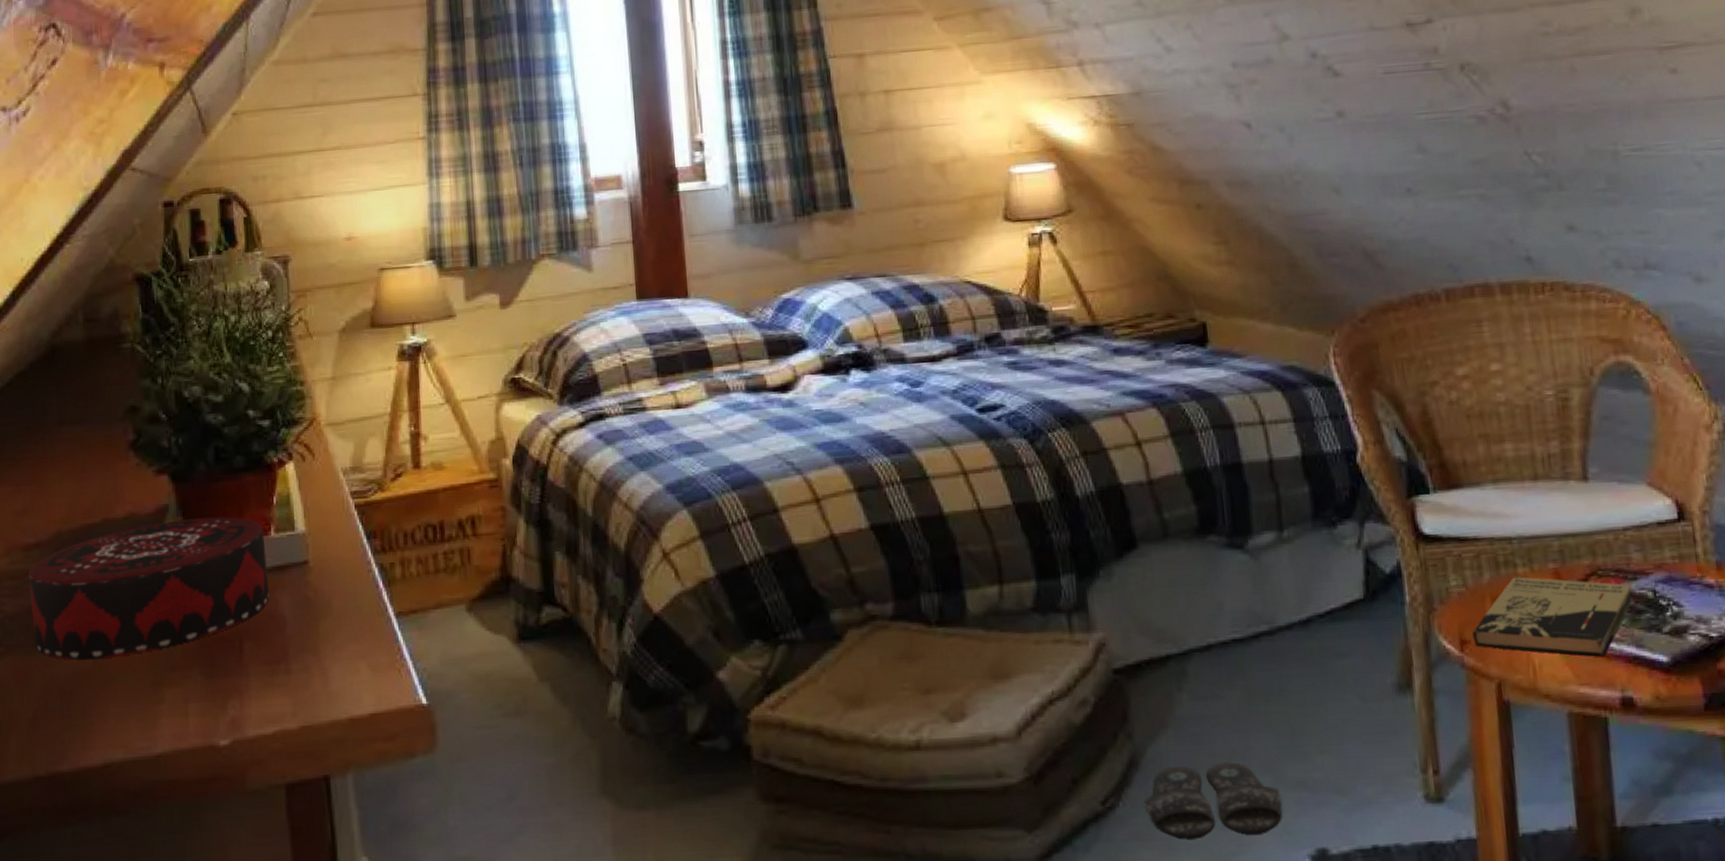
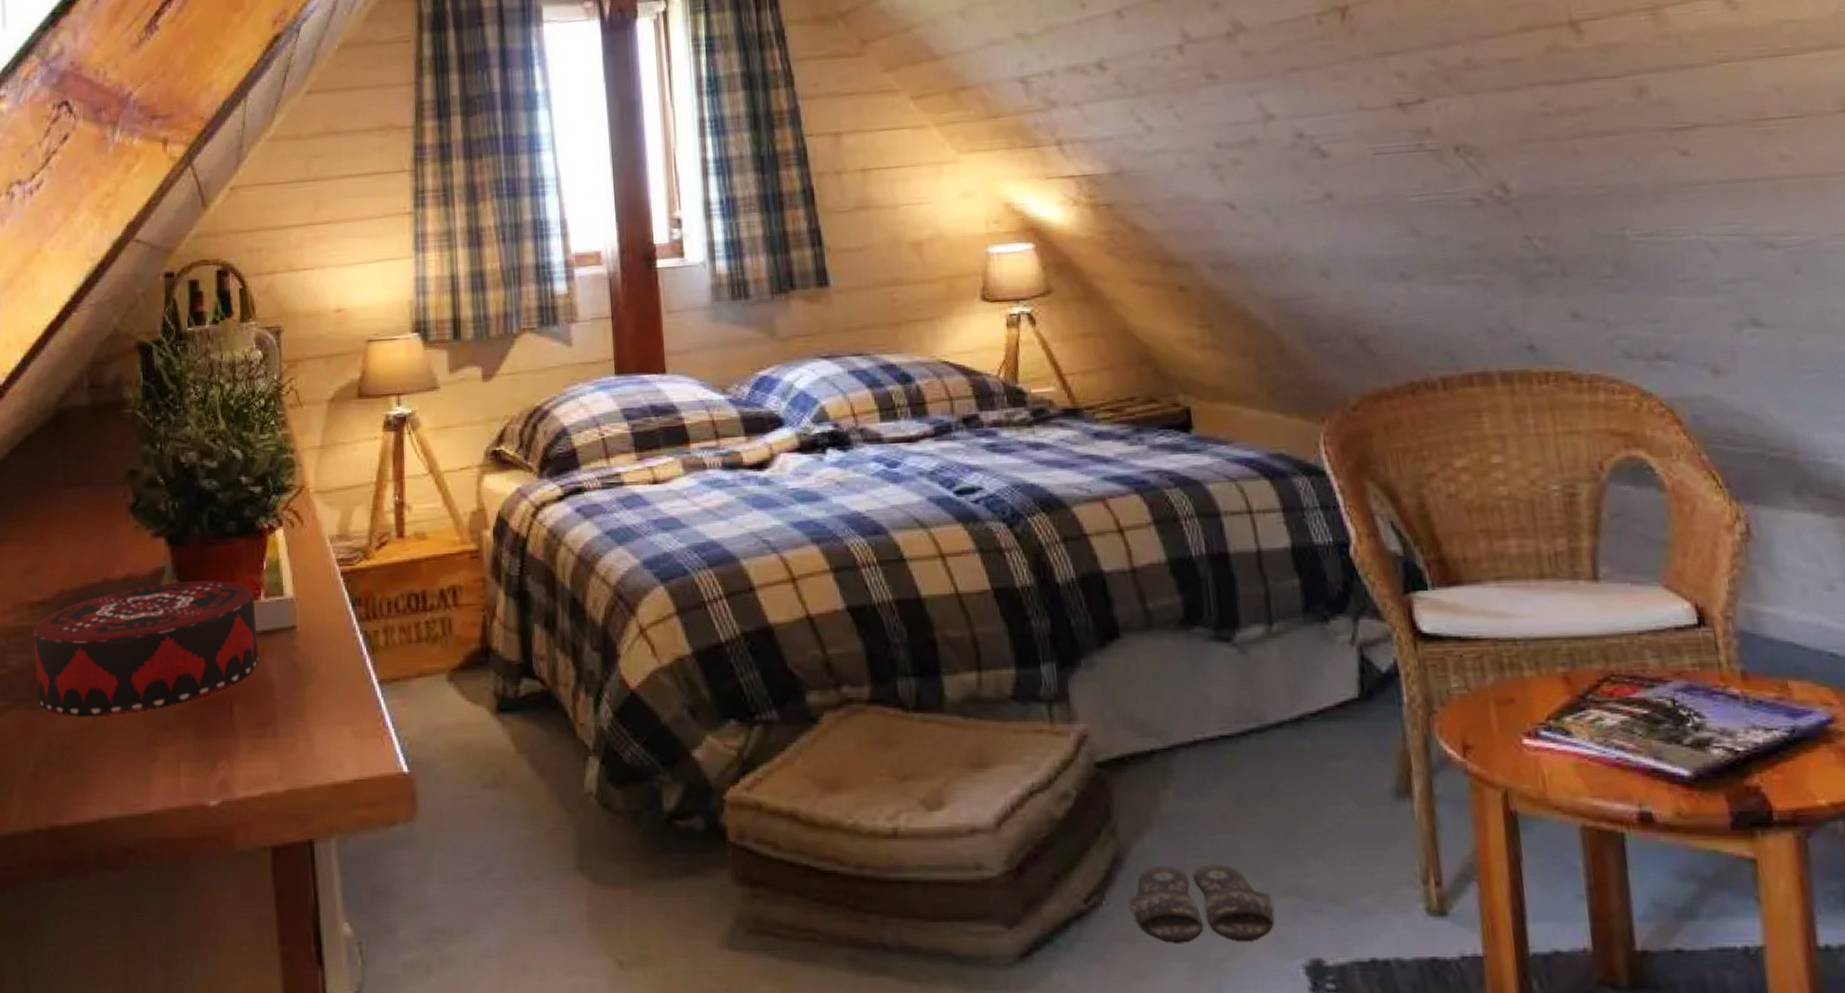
book: present [1473,576,1633,658] -> none [1476,680,1651,769]

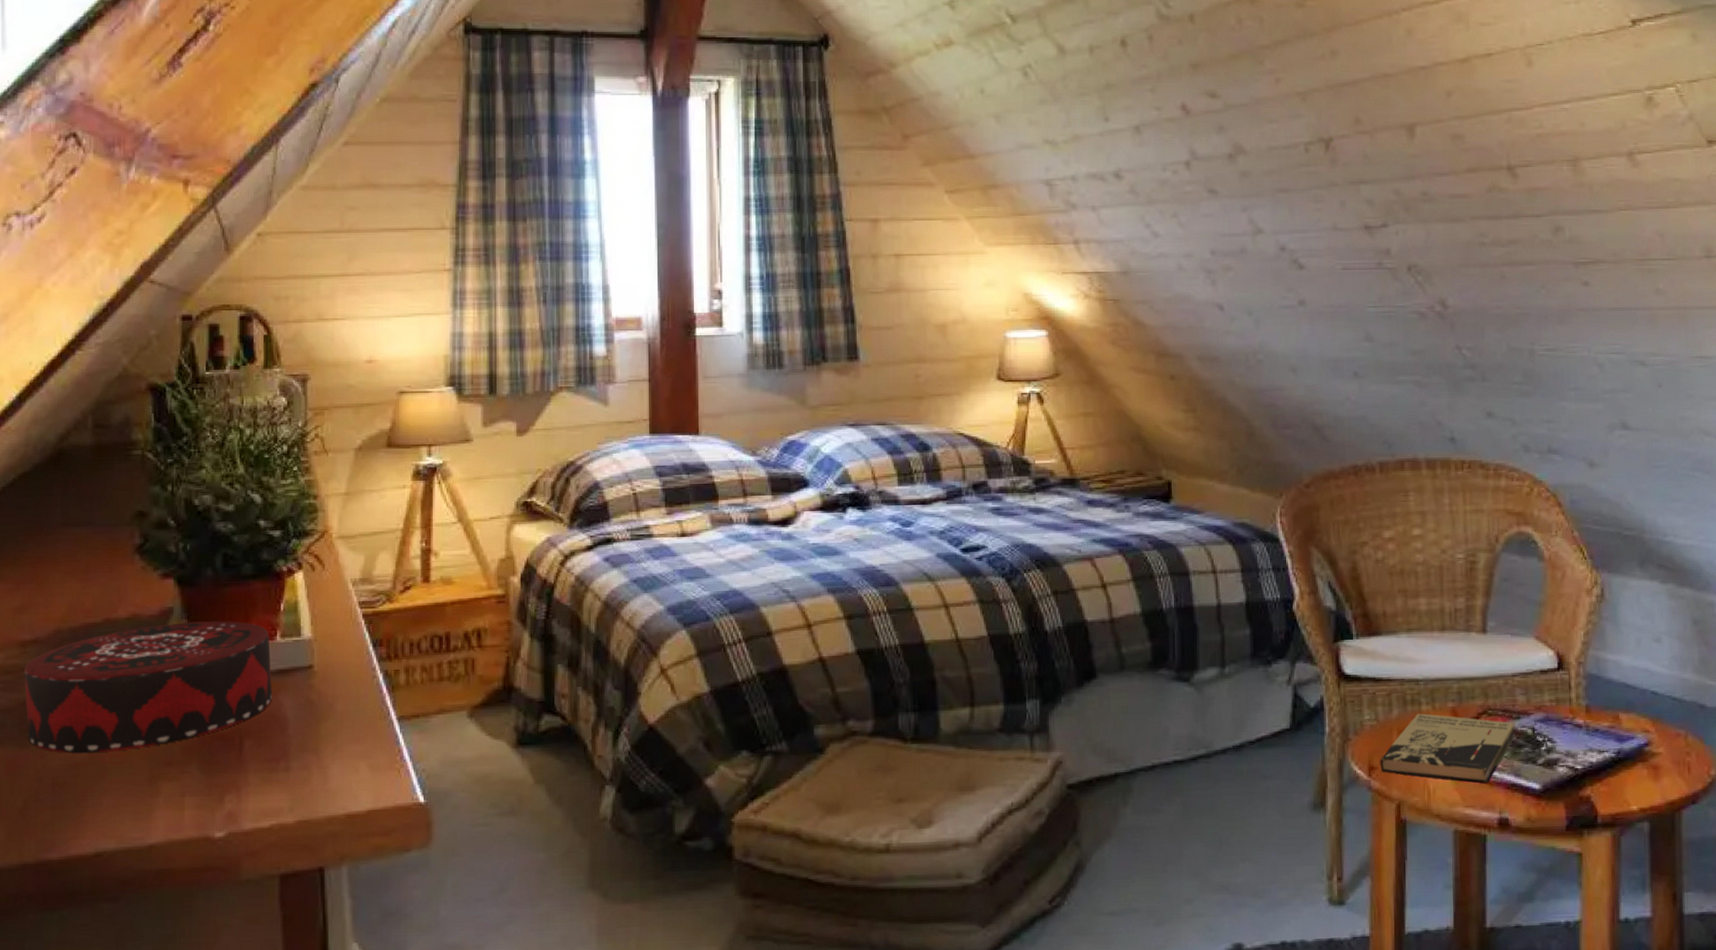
slippers: present [1128,864,1274,942] -> none [1086,868,1207,933]
book: none [1476,680,1651,769] -> present [1380,713,1515,785]

